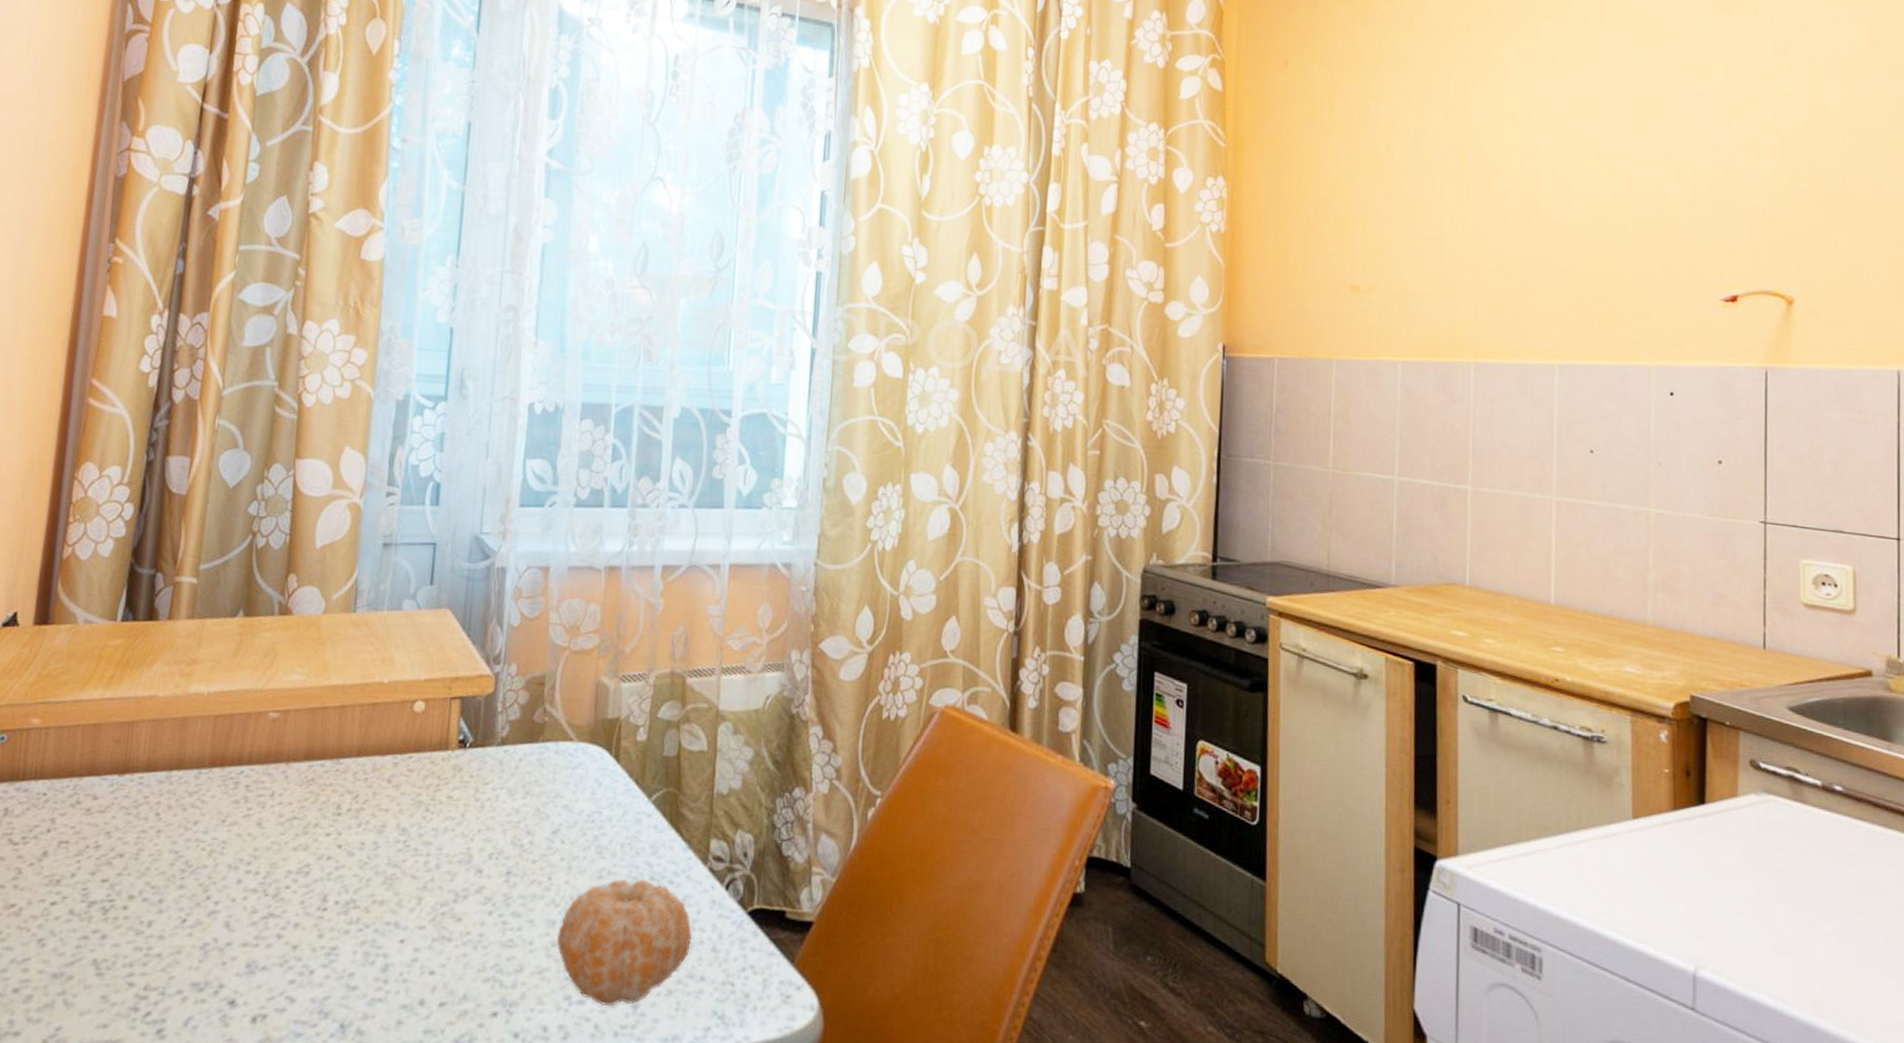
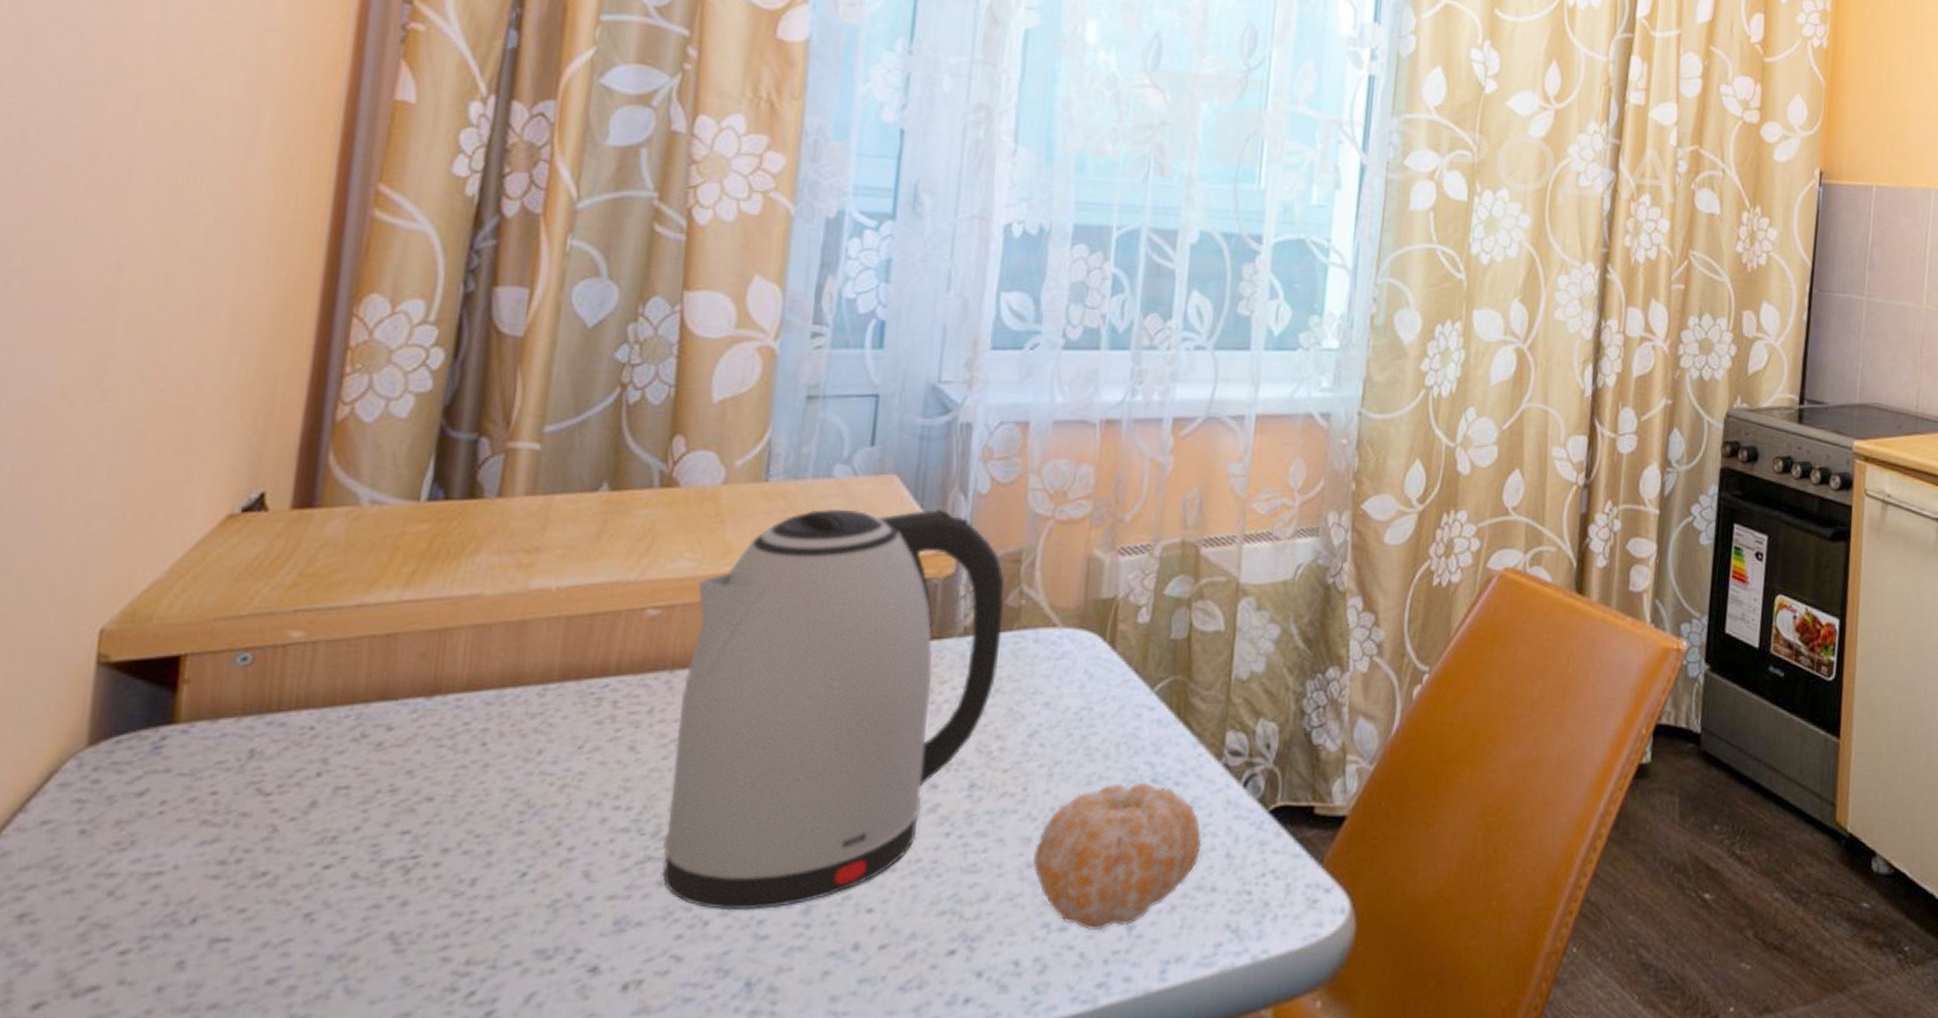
kettle: none [280,636,532,965] -> present [662,509,1005,911]

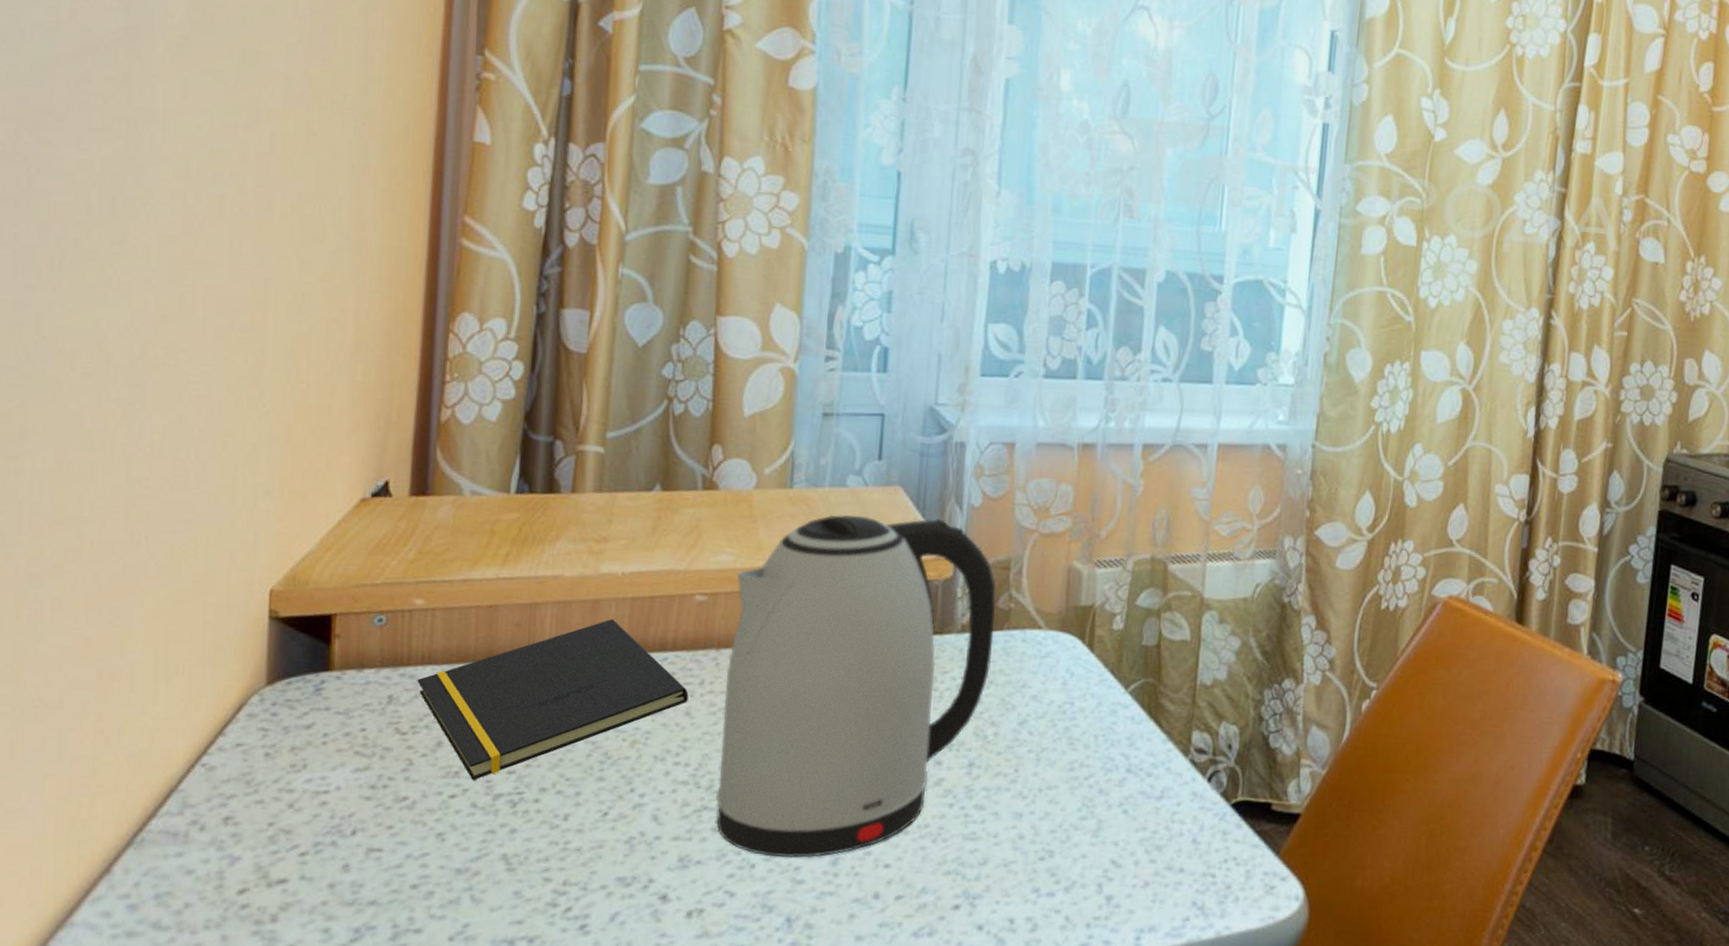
notepad: none [288,642,634,845] -> present [417,619,689,780]
fruit: present [1033,782,1202,931] -> none [1024,771,1172,899]

